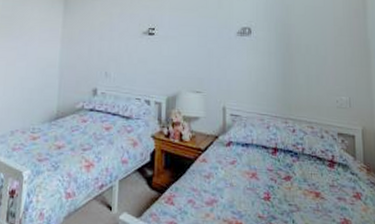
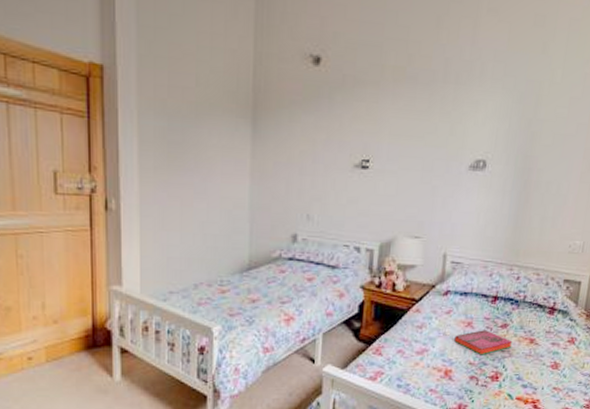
hardback book: none [241,181,299,208] -> present [454,330,513,355]

